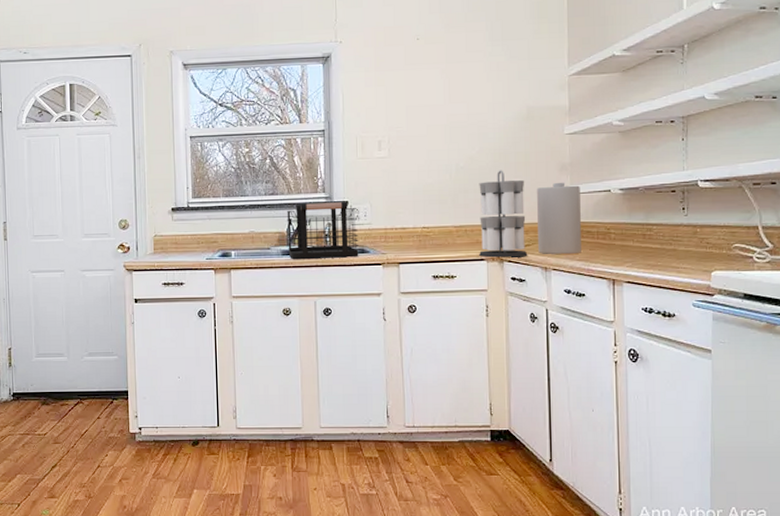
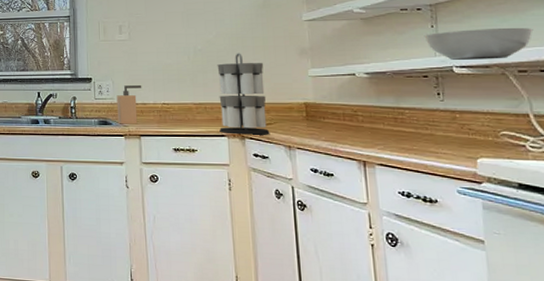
dish rack: present [286,201,359,259] -> none [35,78,102,128]
soap dispenser: none [374,208,402,252] -> present [116,85,142,125]
paper towel holder: present [536,182,581,254] -> none [275,65,327,134]
bowl: none [675,139,769,174] -> present [424,27,534,60]

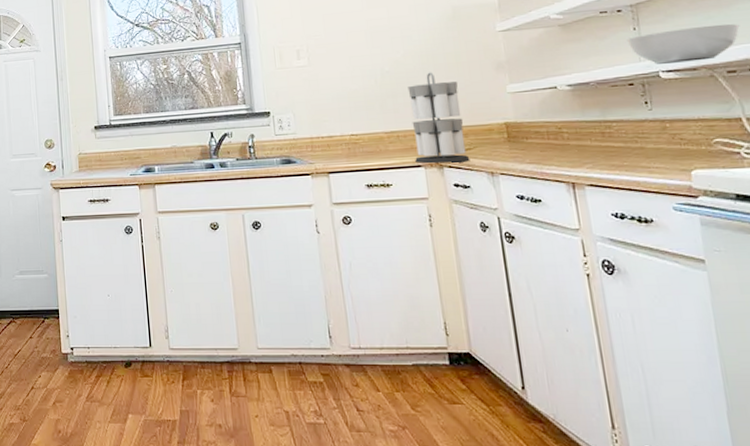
soap dispenser: present [116,85,142,125] -> none [299,116,327,162]

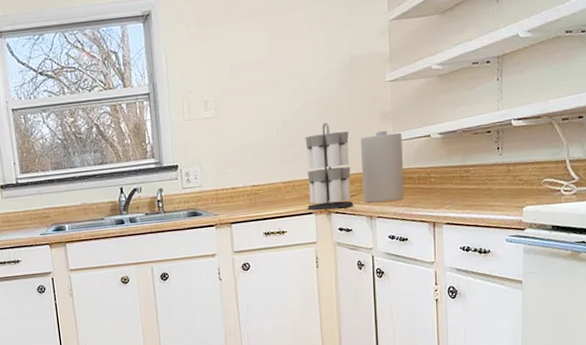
paper towel holder: none [471,81,531,158] -> present [360,130,404,203]
bowl: present [626,23,740,64] -> none [490,74,578,113]

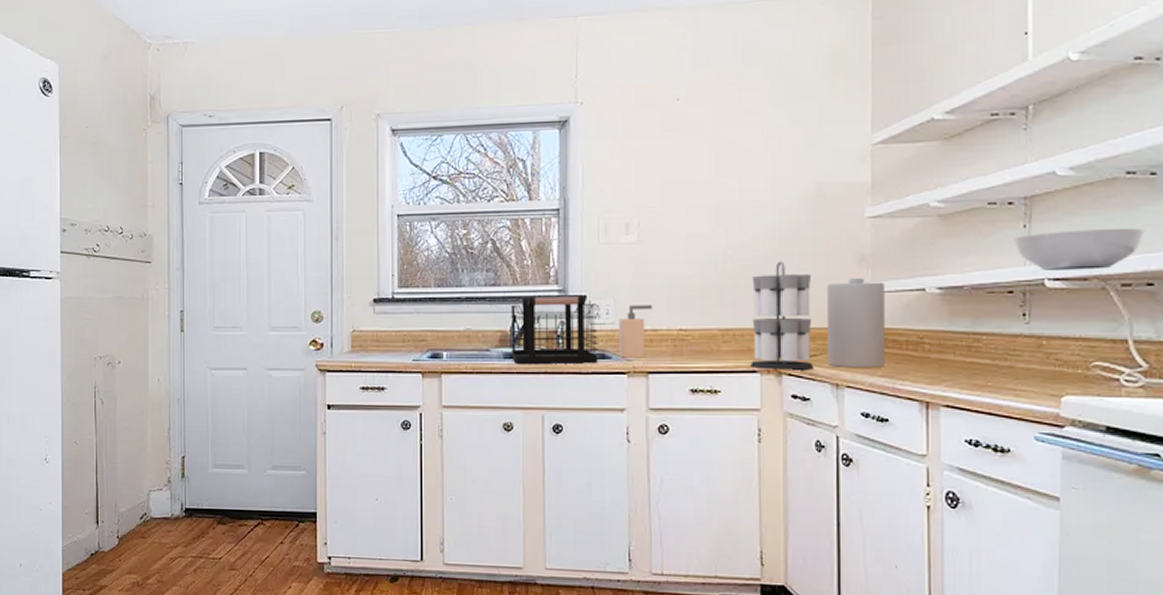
dish rack: none [117,165,192,228] -> present [510,295,598,364]
soap dispenser: none [205,168,231,214] -> present [618,305,653,358]
bowl: none [490,74,578,113] -> present [1013,227,1145,270]

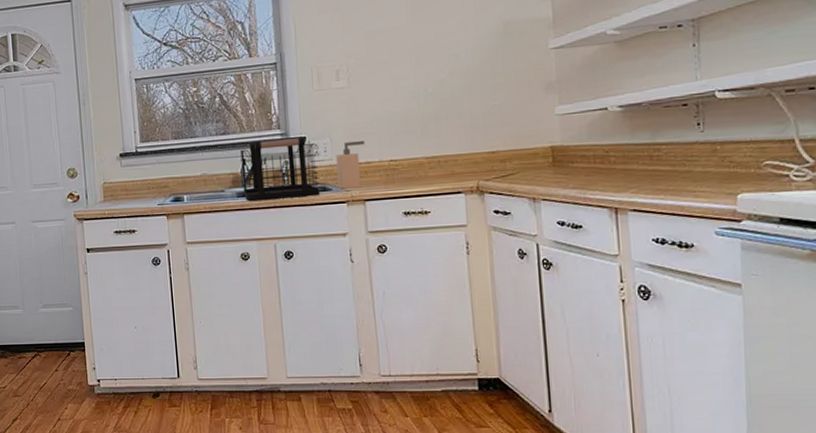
spice rack: present [750,261,814,370] -> none [451,93,512,190]
paper towel holder: present [826,277,885,368] -> none [518,102,576,183]
bowl: present [1013,227,1145,270] -> none [684,39,804,83]

